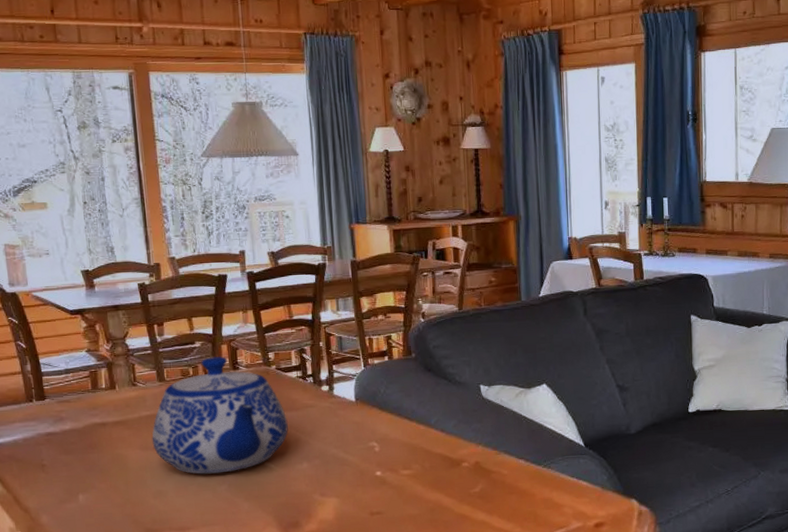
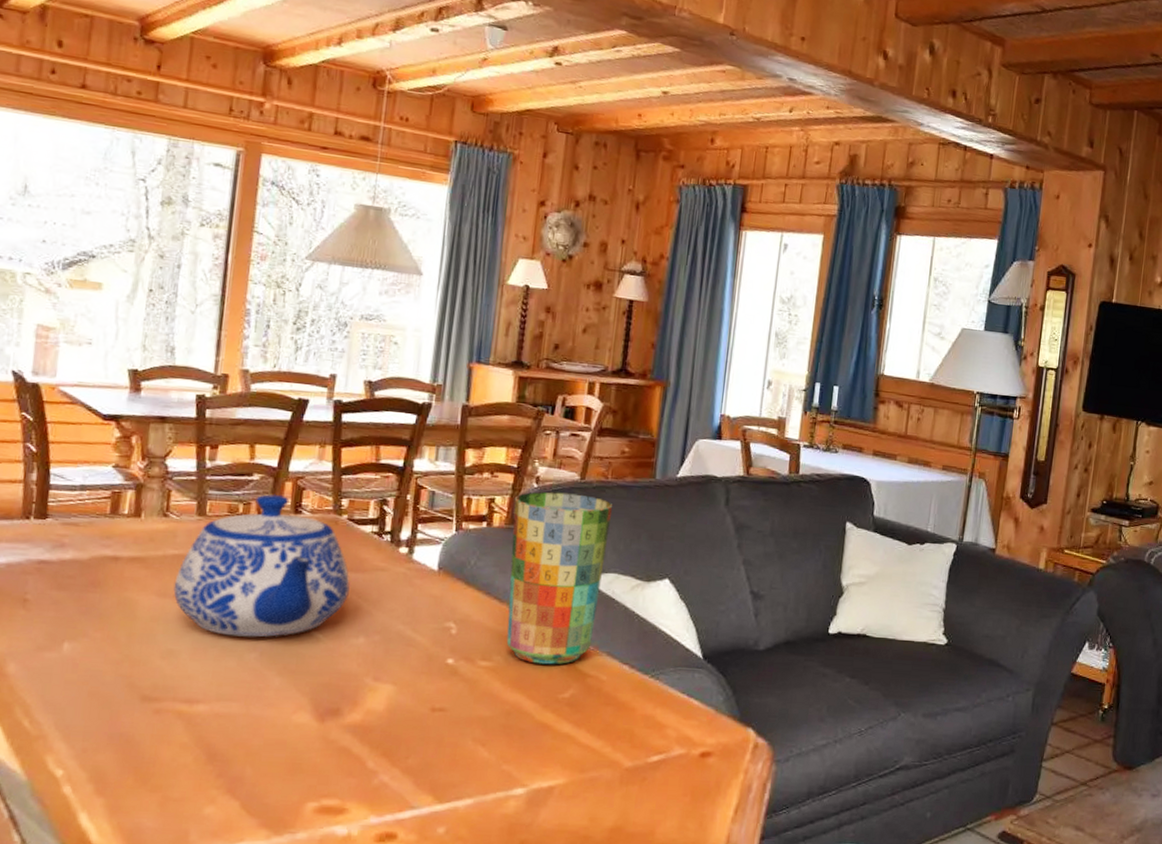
cup: none [407,322,490,468] -> present [506,491,613,665]

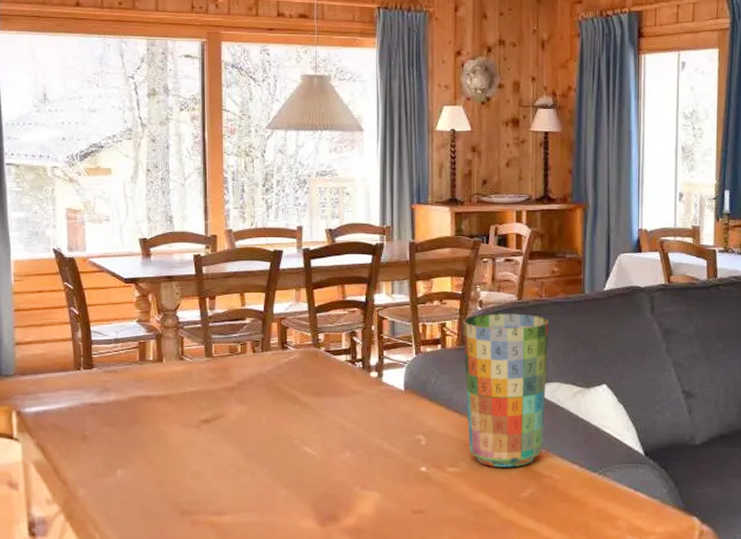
teapot: present [173,493,350,637] -> none [195,334,333,457]

